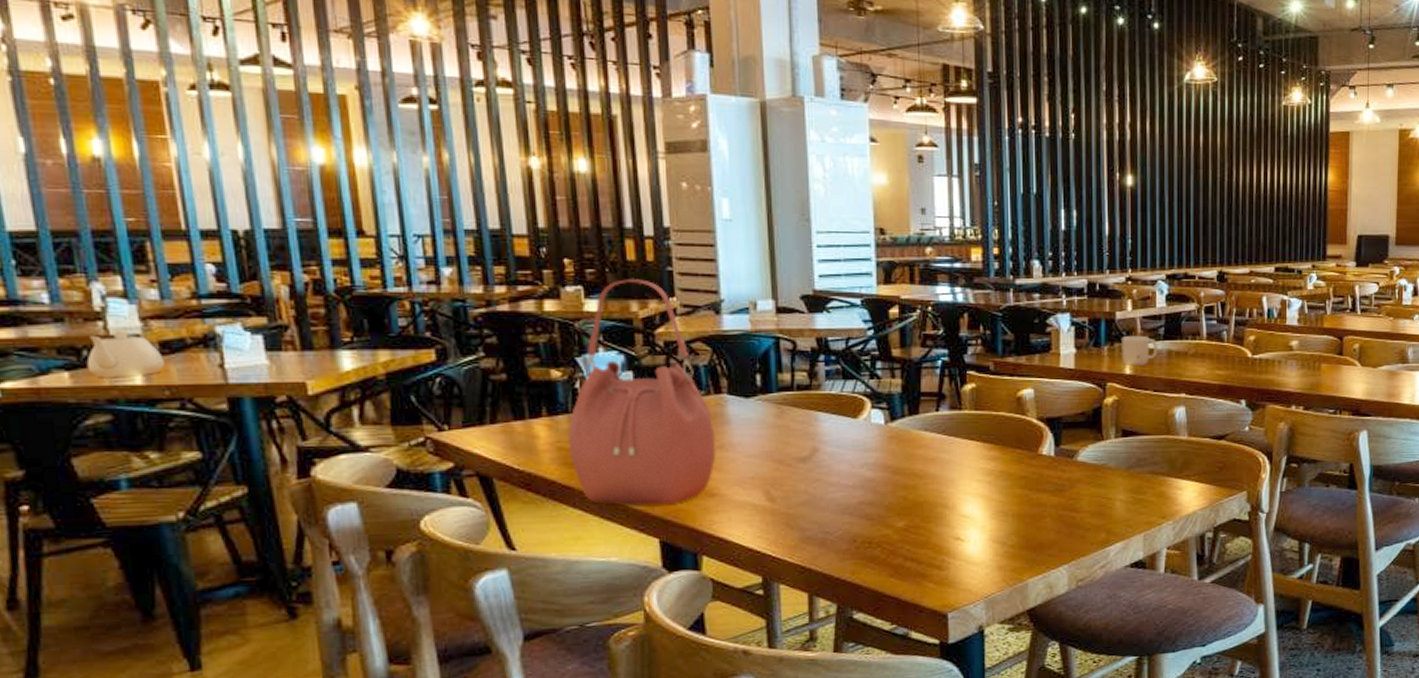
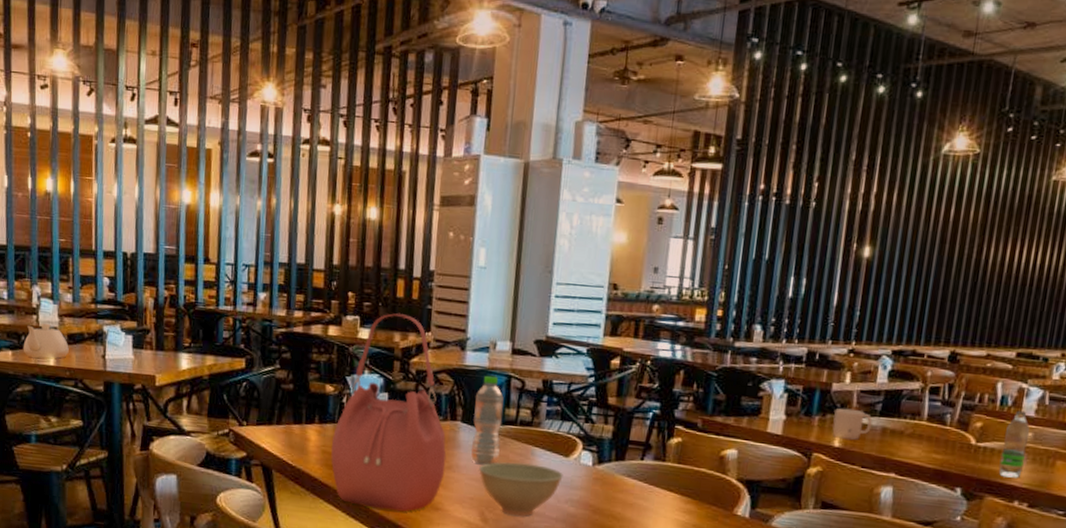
water bottle: none [740,339,779,438] -> present [471,375,504,465]
bowl: none [757,431,854,489] -> present [479,462,563,517]
bottle: none [1275,321,1296,384] -> present [998,410,1031,478]

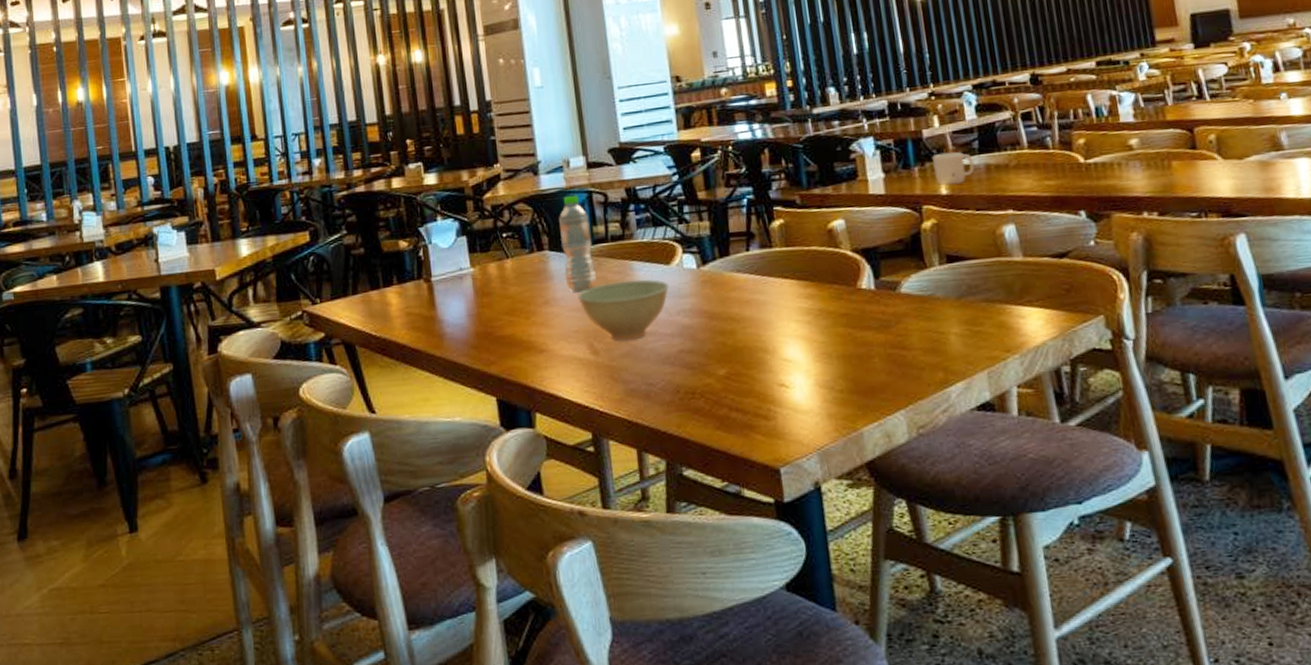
teapot: present [23,323,69,360] -> none [68,237,118,279]
handbag: present [331,313,447,512] -> none [414,150,542,366]
bottle: present [998,410,1031,478] -> none [1110,118,1141,190]

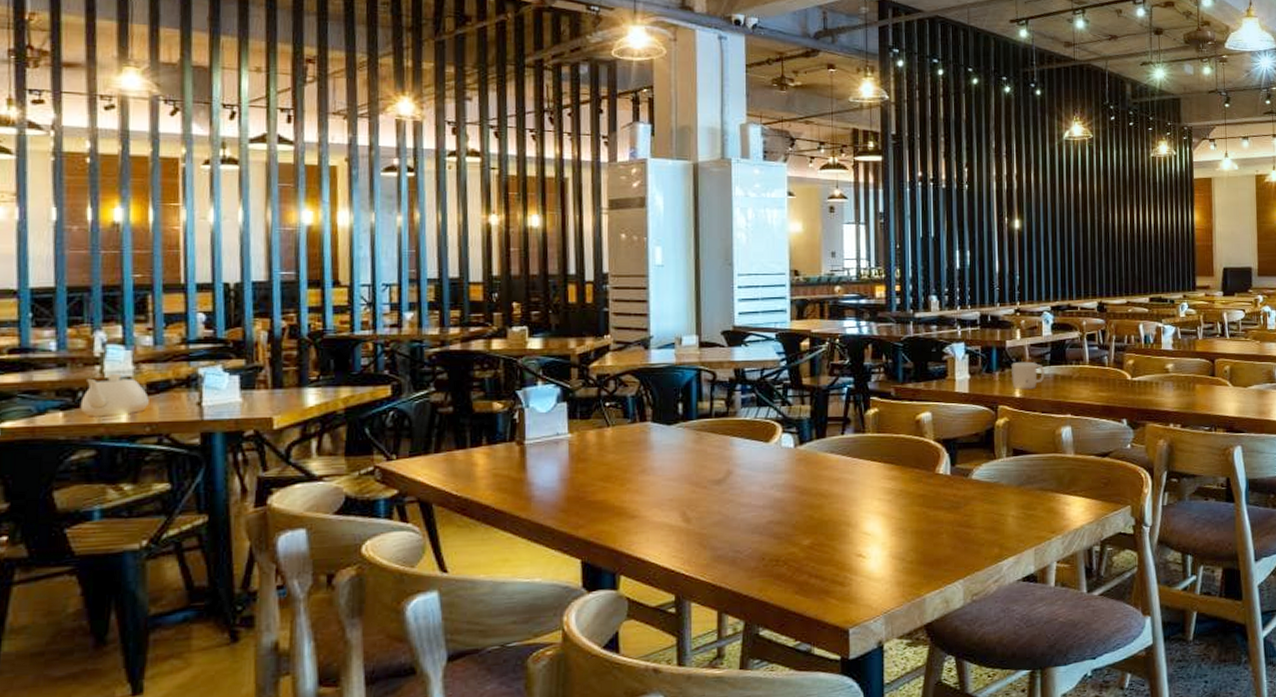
teapot: none [68,237,118,279] -> present [80,373,149,417]
water bottle: present [558,194,598,292] -> none [664,371,697,462]
bowl: present [578,279,669,341] -> none [676,454,766,510]

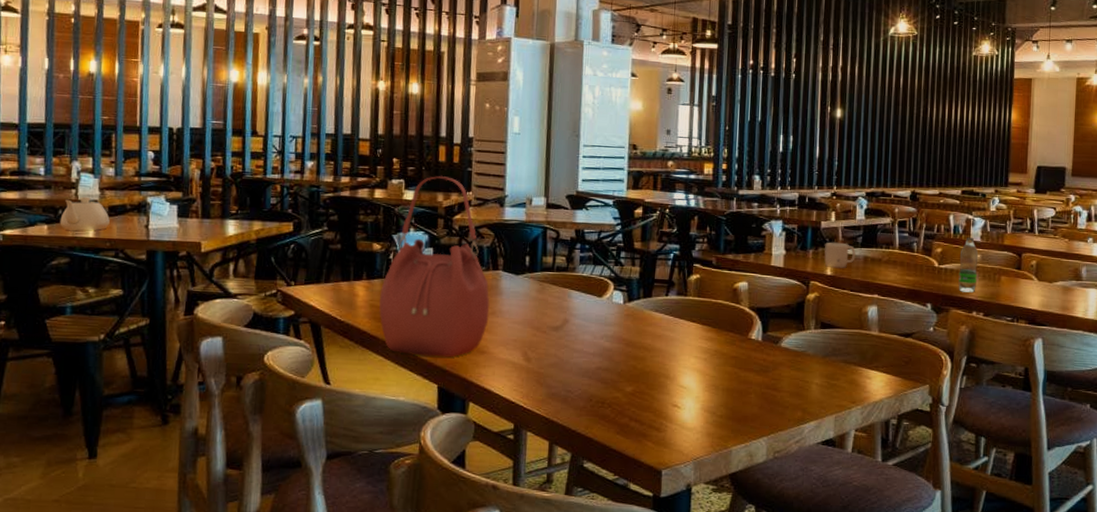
handbag: none [503,319,639,528] -> present [379,176,490,357]
bottle: none [1152,346,1172,404] -> present [958,237,979,293]

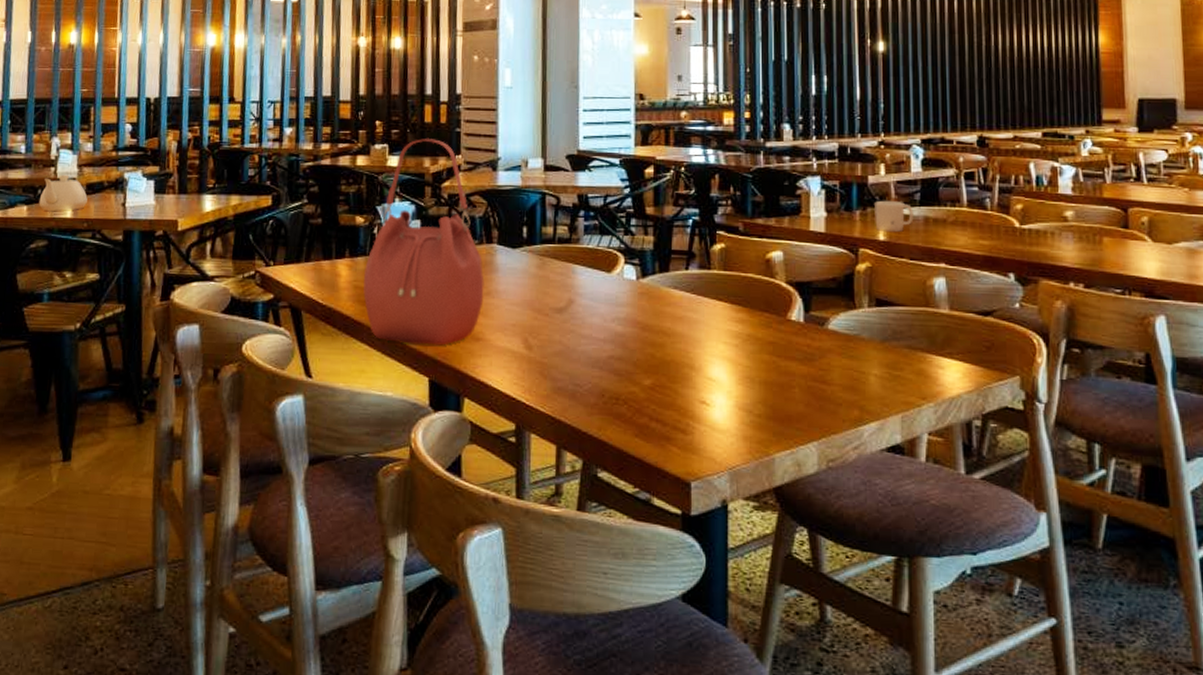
bottle: present [958,237,979,293] -> none [1046,189,1071,259]

